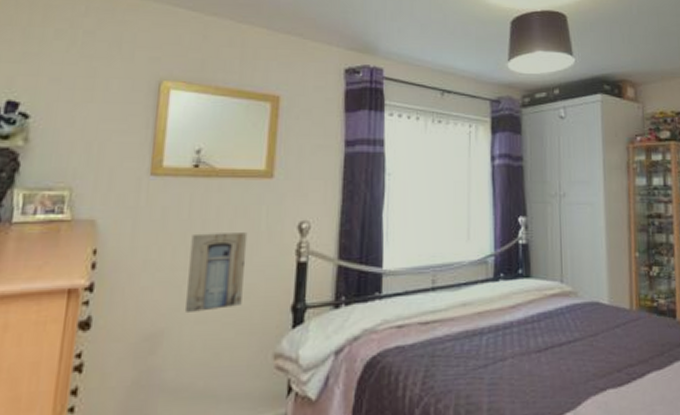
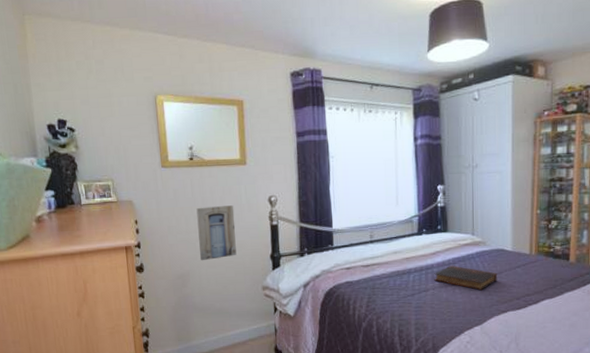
book: none [513,323,593,359] -> present [434,265,498,291]

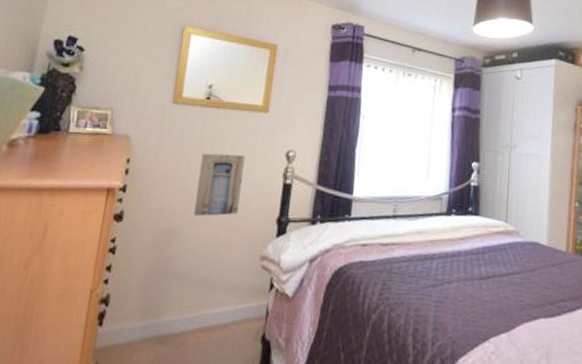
book: present [434,265,498,291] -> none [460,255,531,289]

